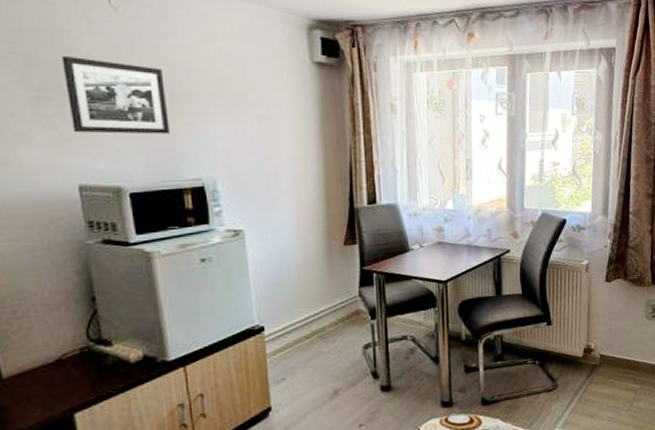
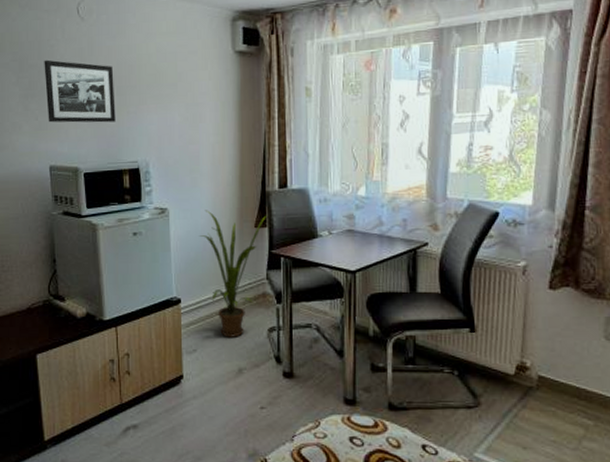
house plant: none [283,229,357,361] -> present [200,210,268,337]

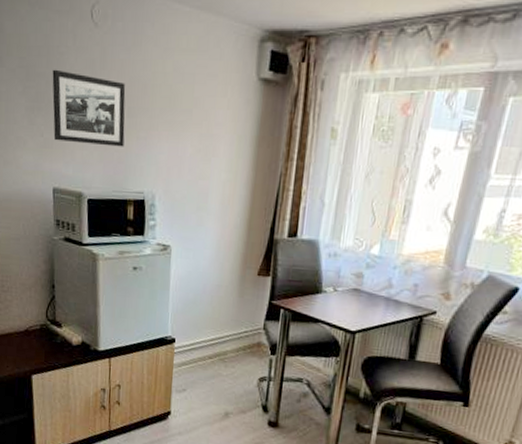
house plant: present [200,210,268,337] -> none [200,251,273,383]

